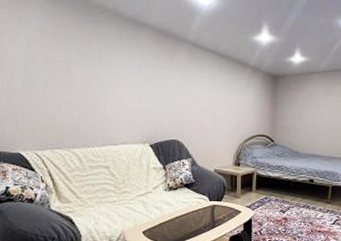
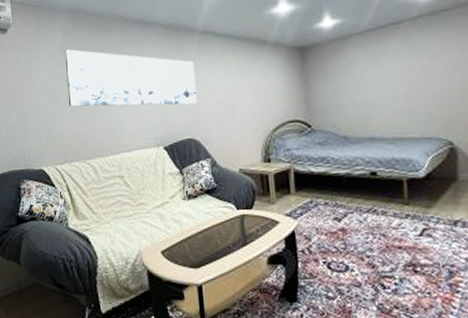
wall art: none [44,32,183,109] -> present [64,49,197,107]

